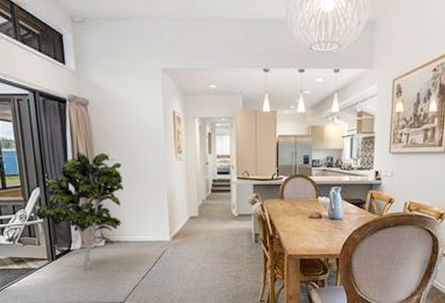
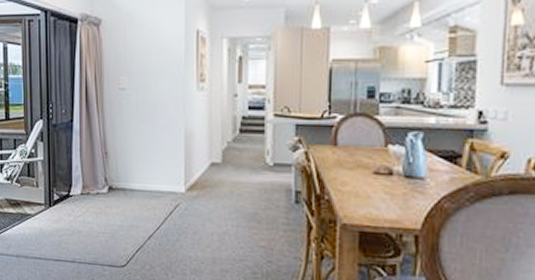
indoor plant: present [35,153,124,270] -> none [36,80,134,222]

